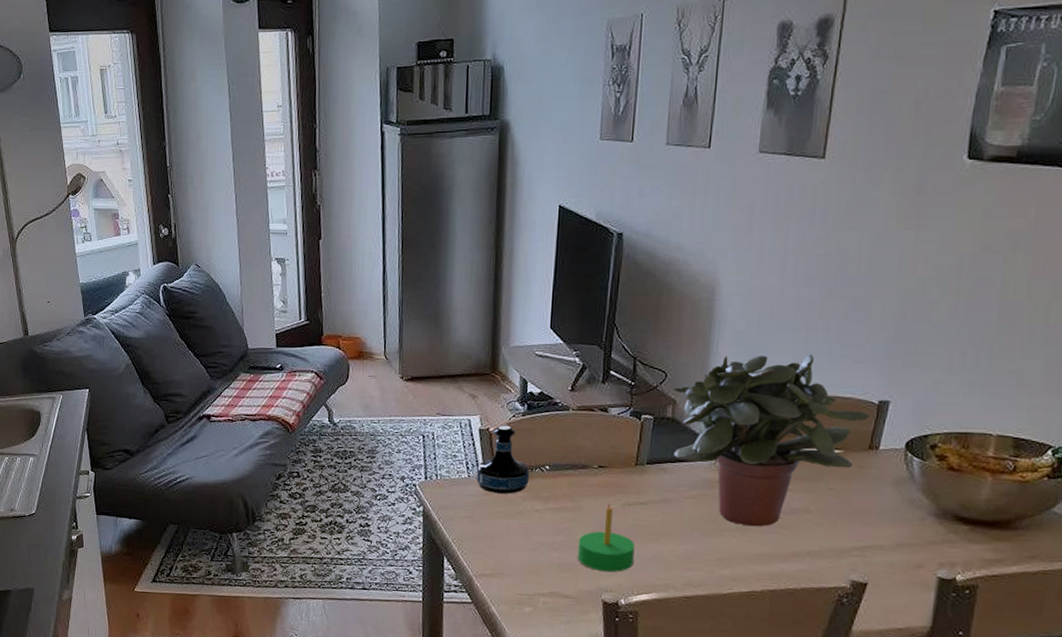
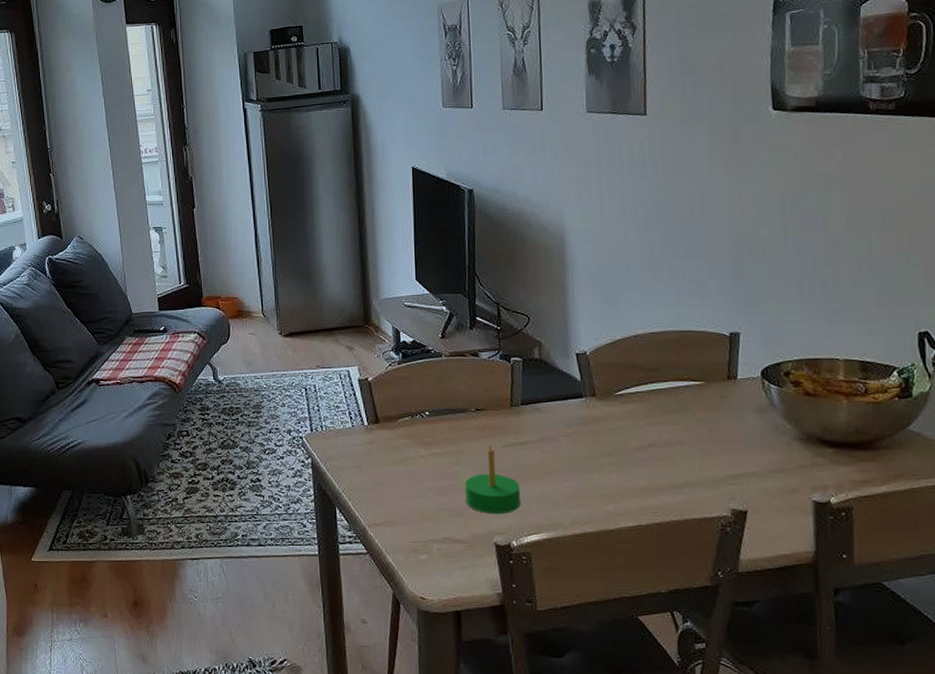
tequila bottle: present [477,425,530,494] -> none [360,374,411,441]
potted plant: present [673,354,870,527] -> none [537,292,724,461]

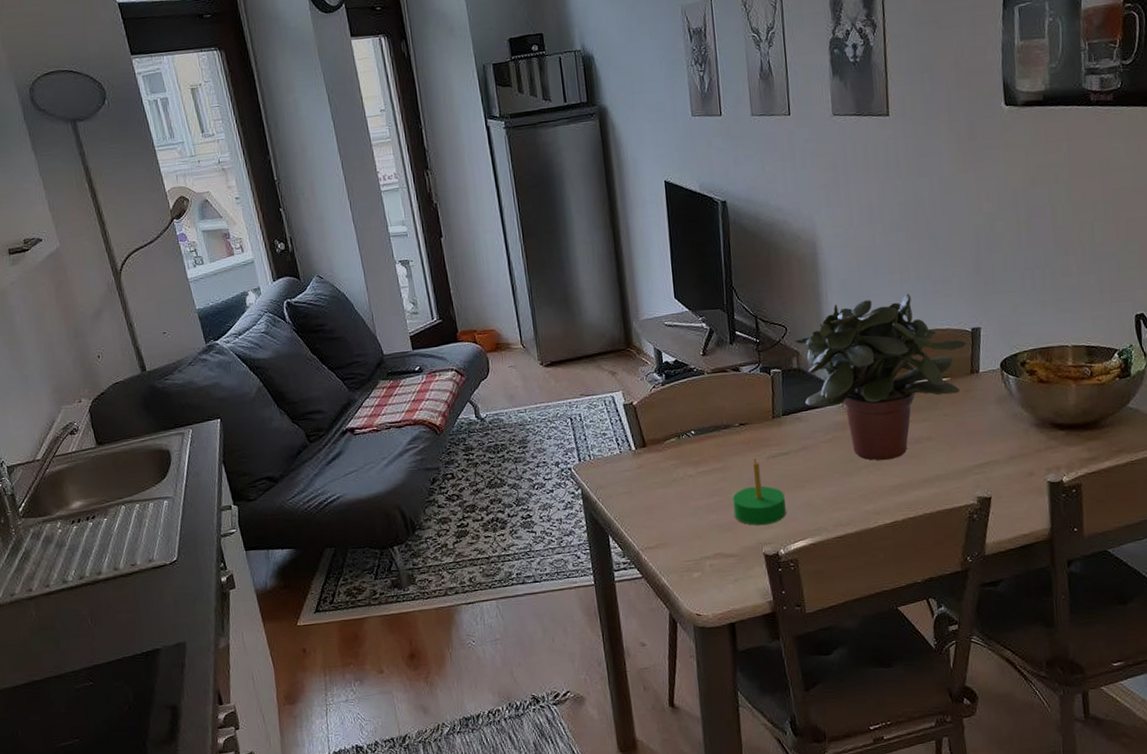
potted plant: none [537,292,724,461] -> present [794,293,967,461]

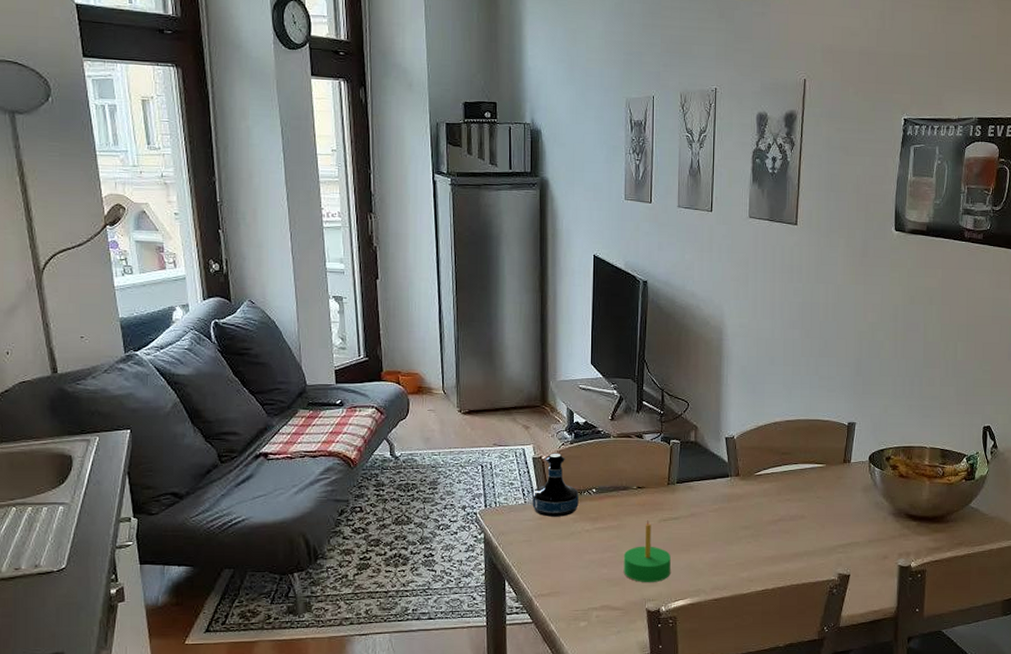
tequila bottle: none [627,396,678,465] -> present [532,453,579,517]
potted plant: present [794,293,967,461] -> none [694,385,843,533]

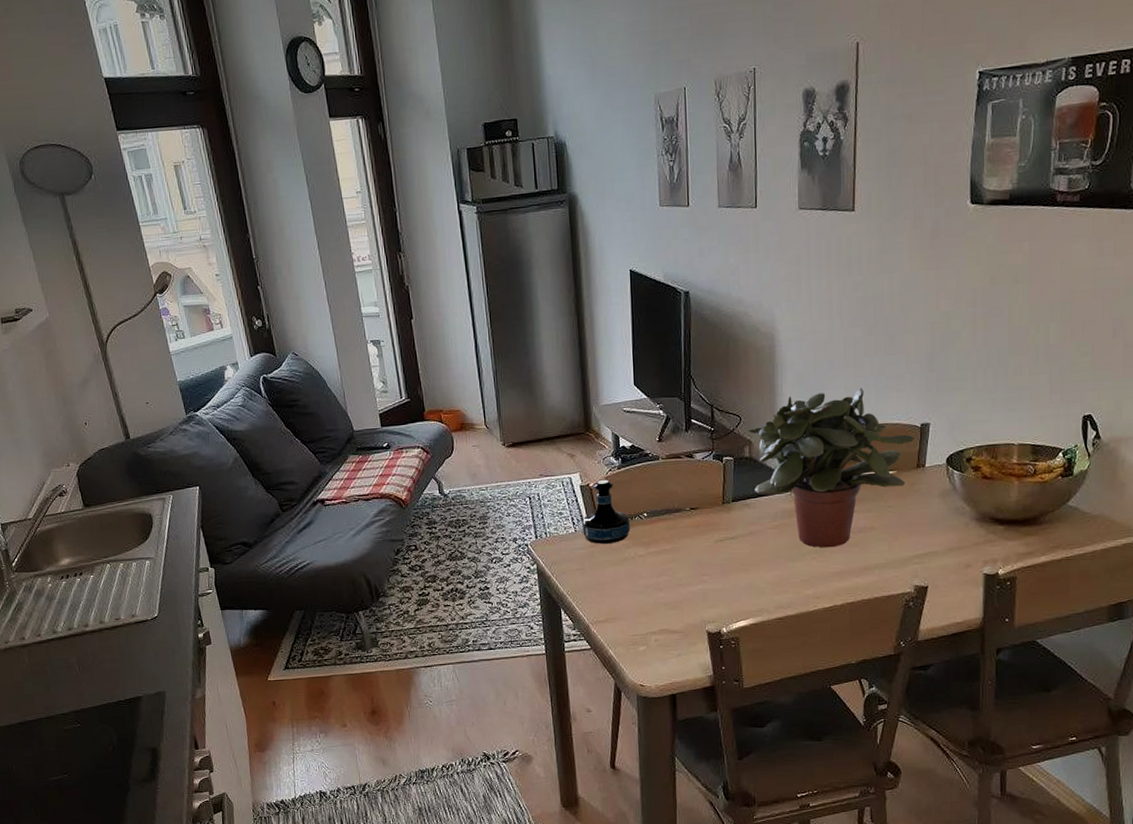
candle: present [623,520,671,582] -> none [680,541,730,604]
potted plant: none [694,385,843,533] -> present [748,387,915,548]

